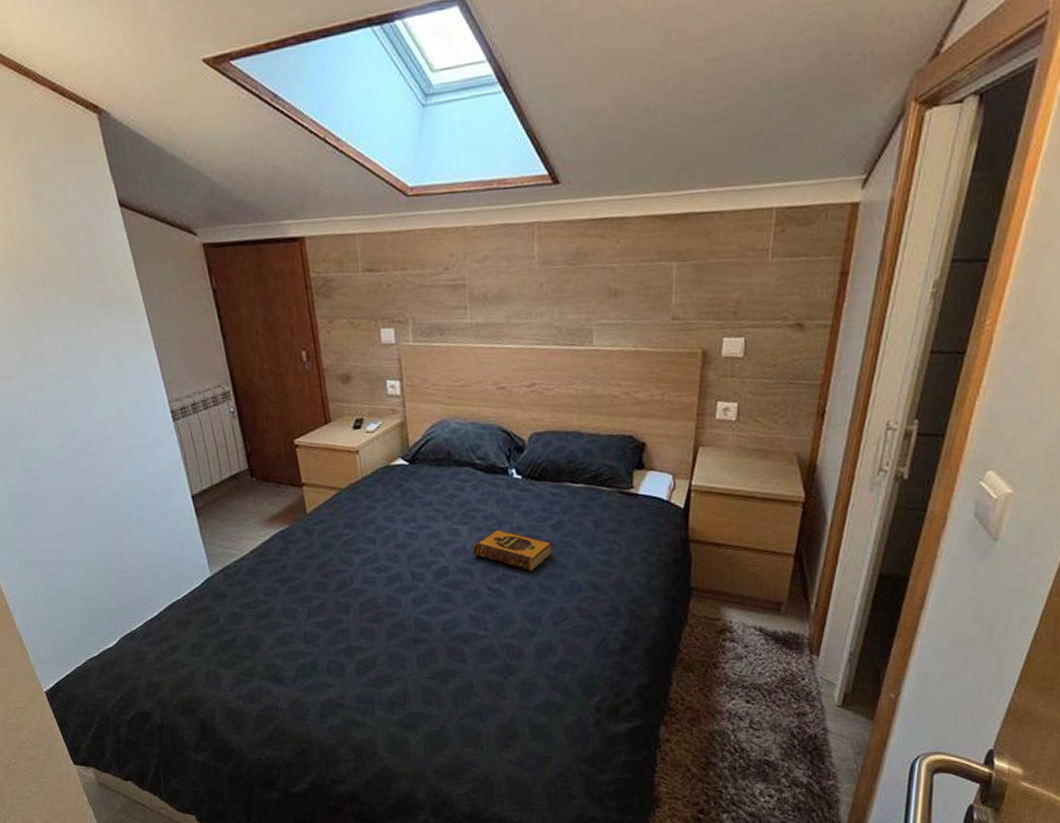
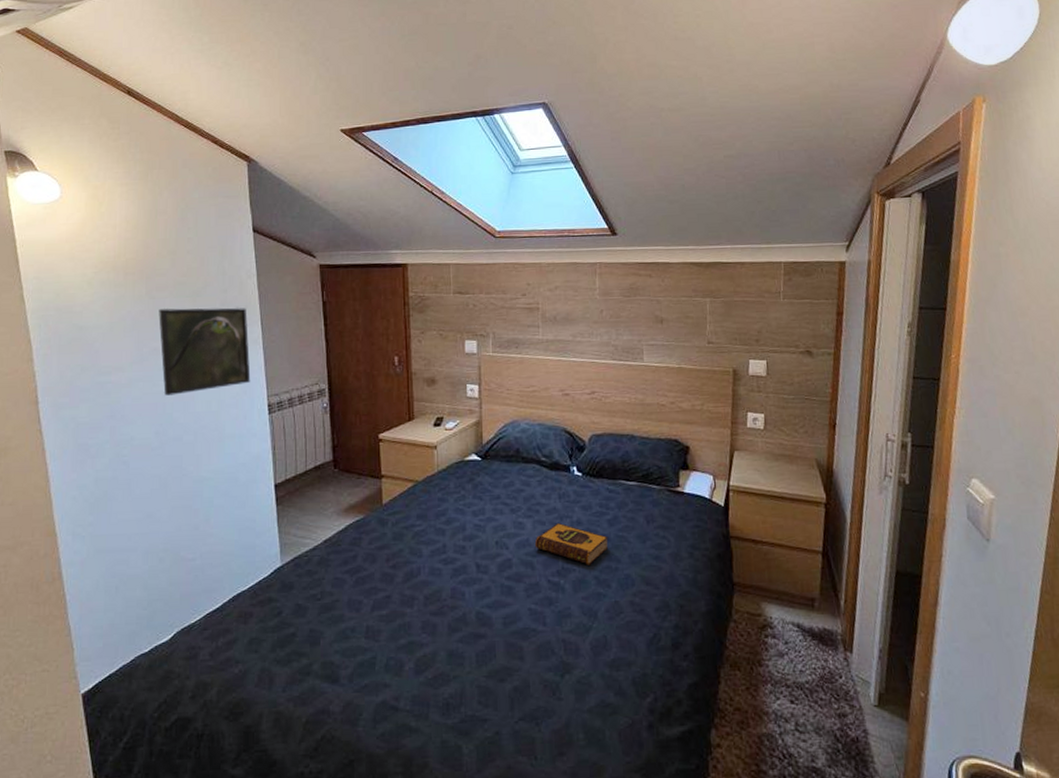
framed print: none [34,301,148,405] -> present [159,308,251,396]

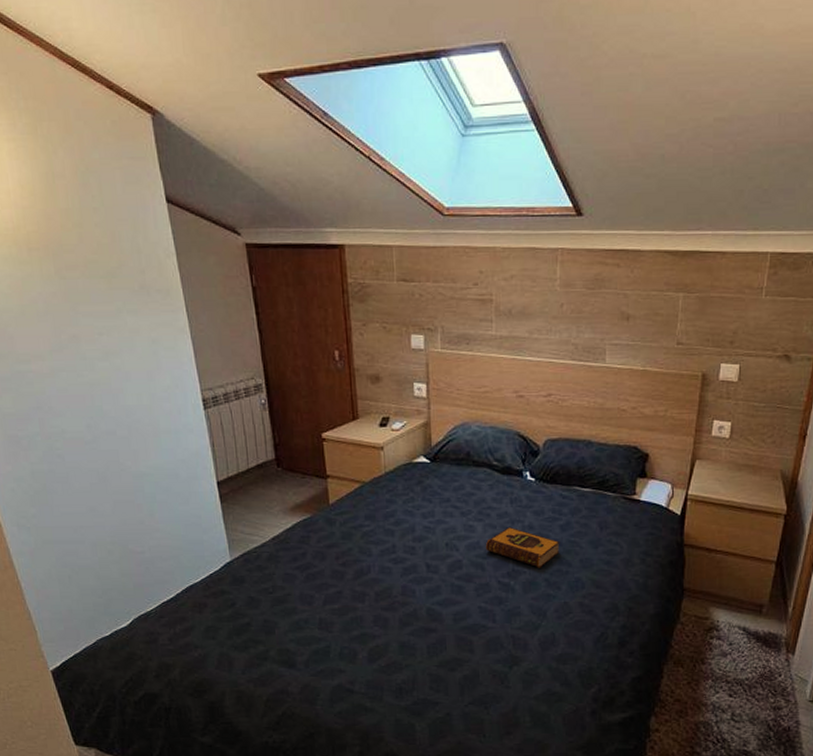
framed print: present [159,308,251,396] -> none [72,291,182,387]

